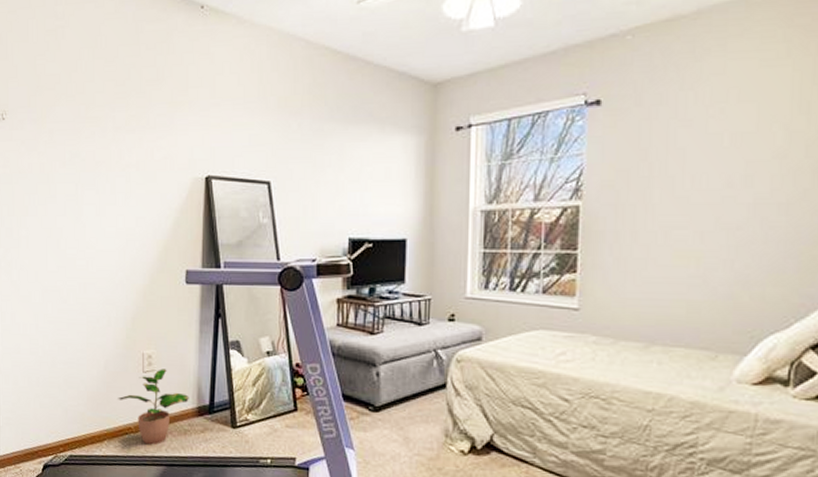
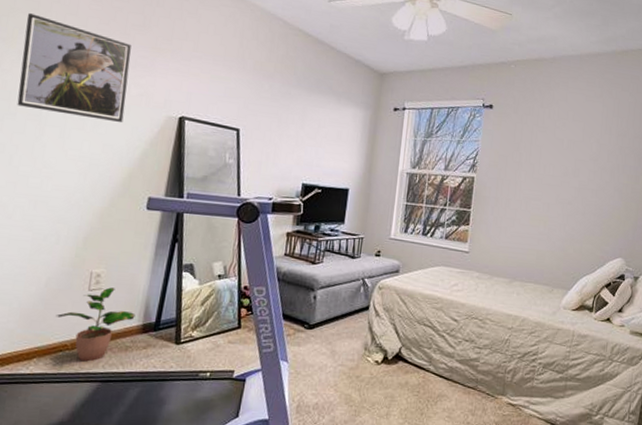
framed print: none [51,88,151,192] -> present [17,13,131,123]

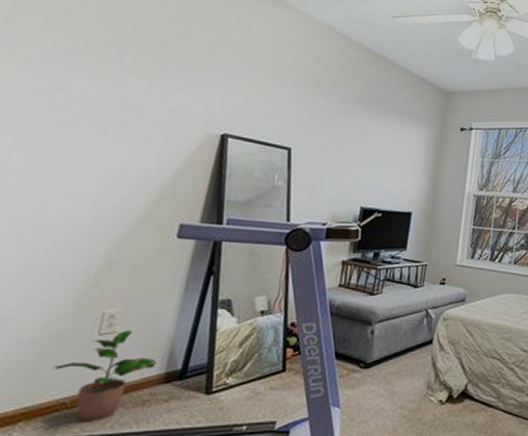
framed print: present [17,13,131,123] -> none [20,15,168,140]

